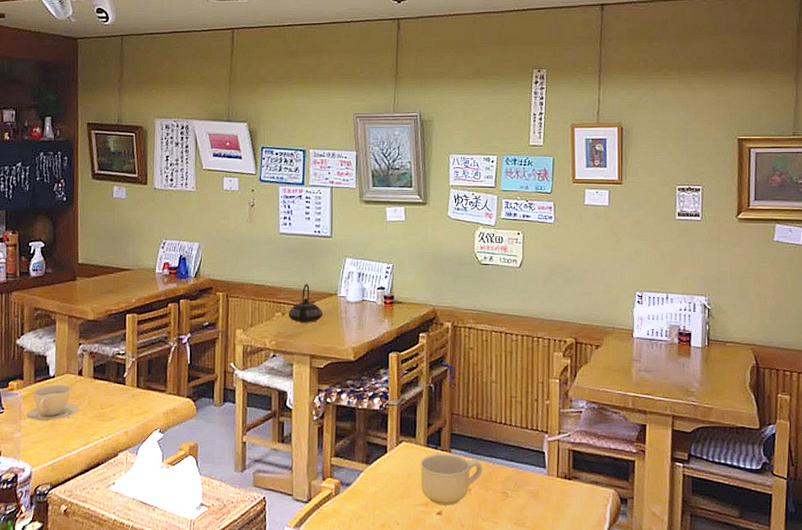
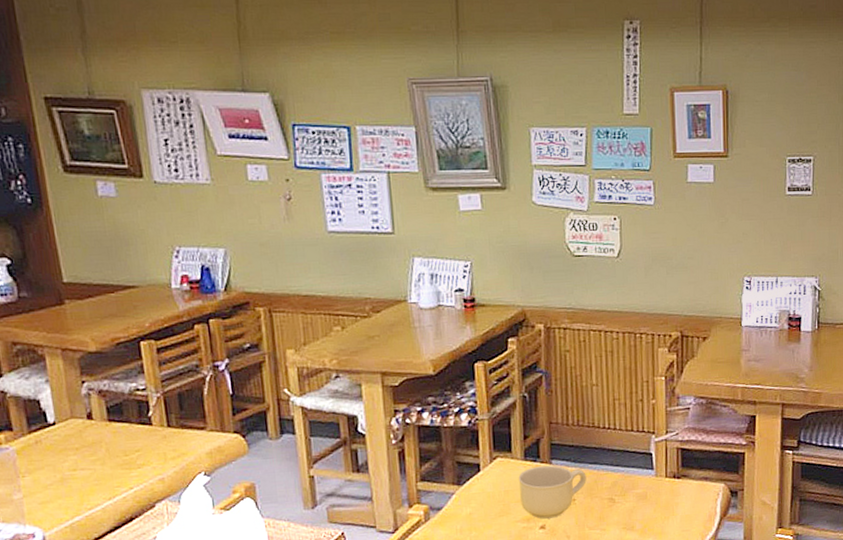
teacup: present [27,384,79,421] -> none [25,431,96,478]
teapot: present [288,283,323,322] -> none [349,289,392,336]

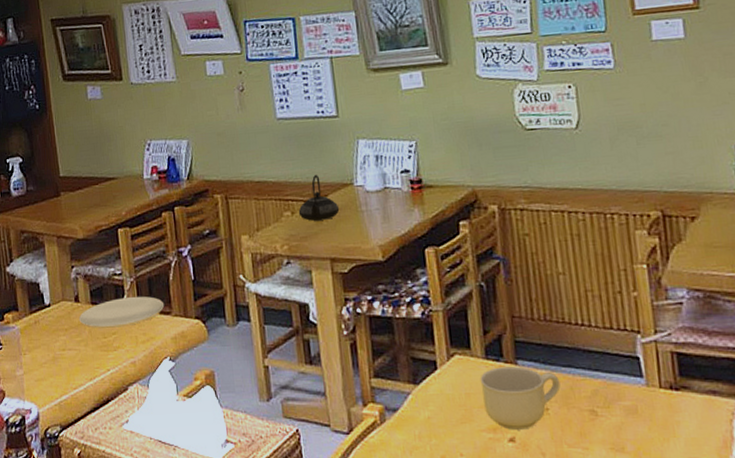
plate: none [92,411,198,447] -> present [78,296,165,329]
teapot: none [349,289,392,336] -> present [298,174,340,221]

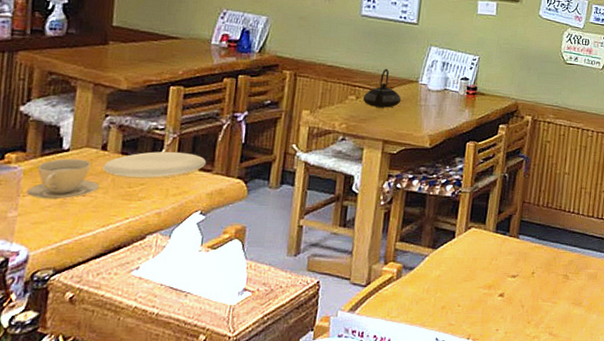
teacup: none [26,313,81,356] -> present [27,158,100,200]
teacup: present [480,366,561,430] -> none [485,239,548,288]

